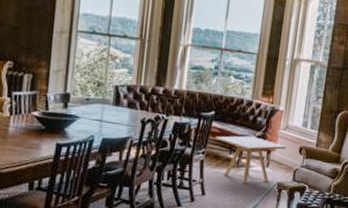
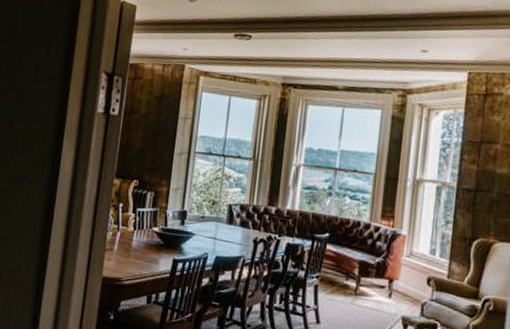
side table: present [215,135,286,184] -> none [330,260,411,315]

